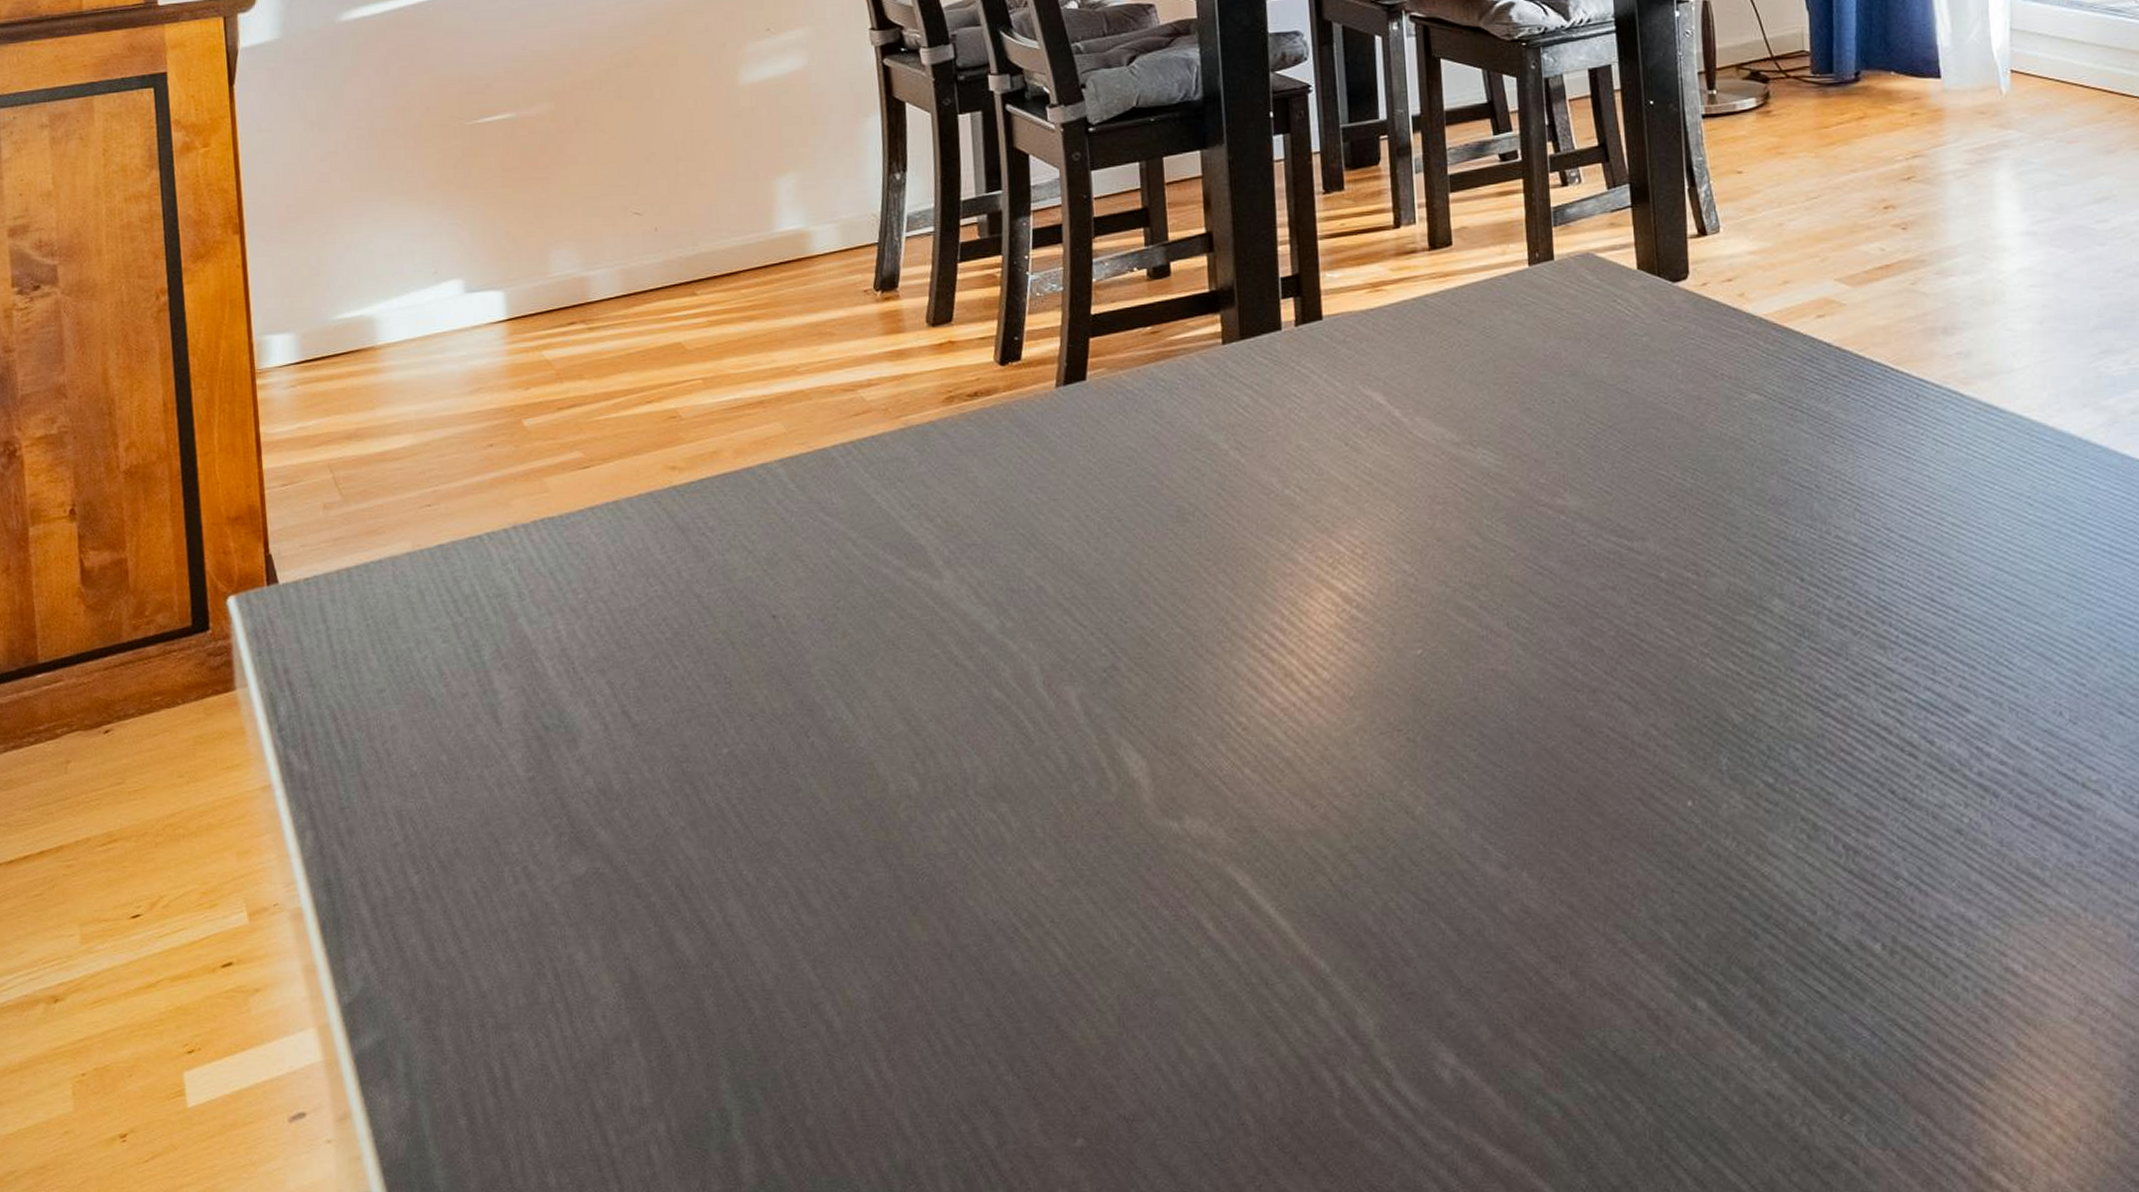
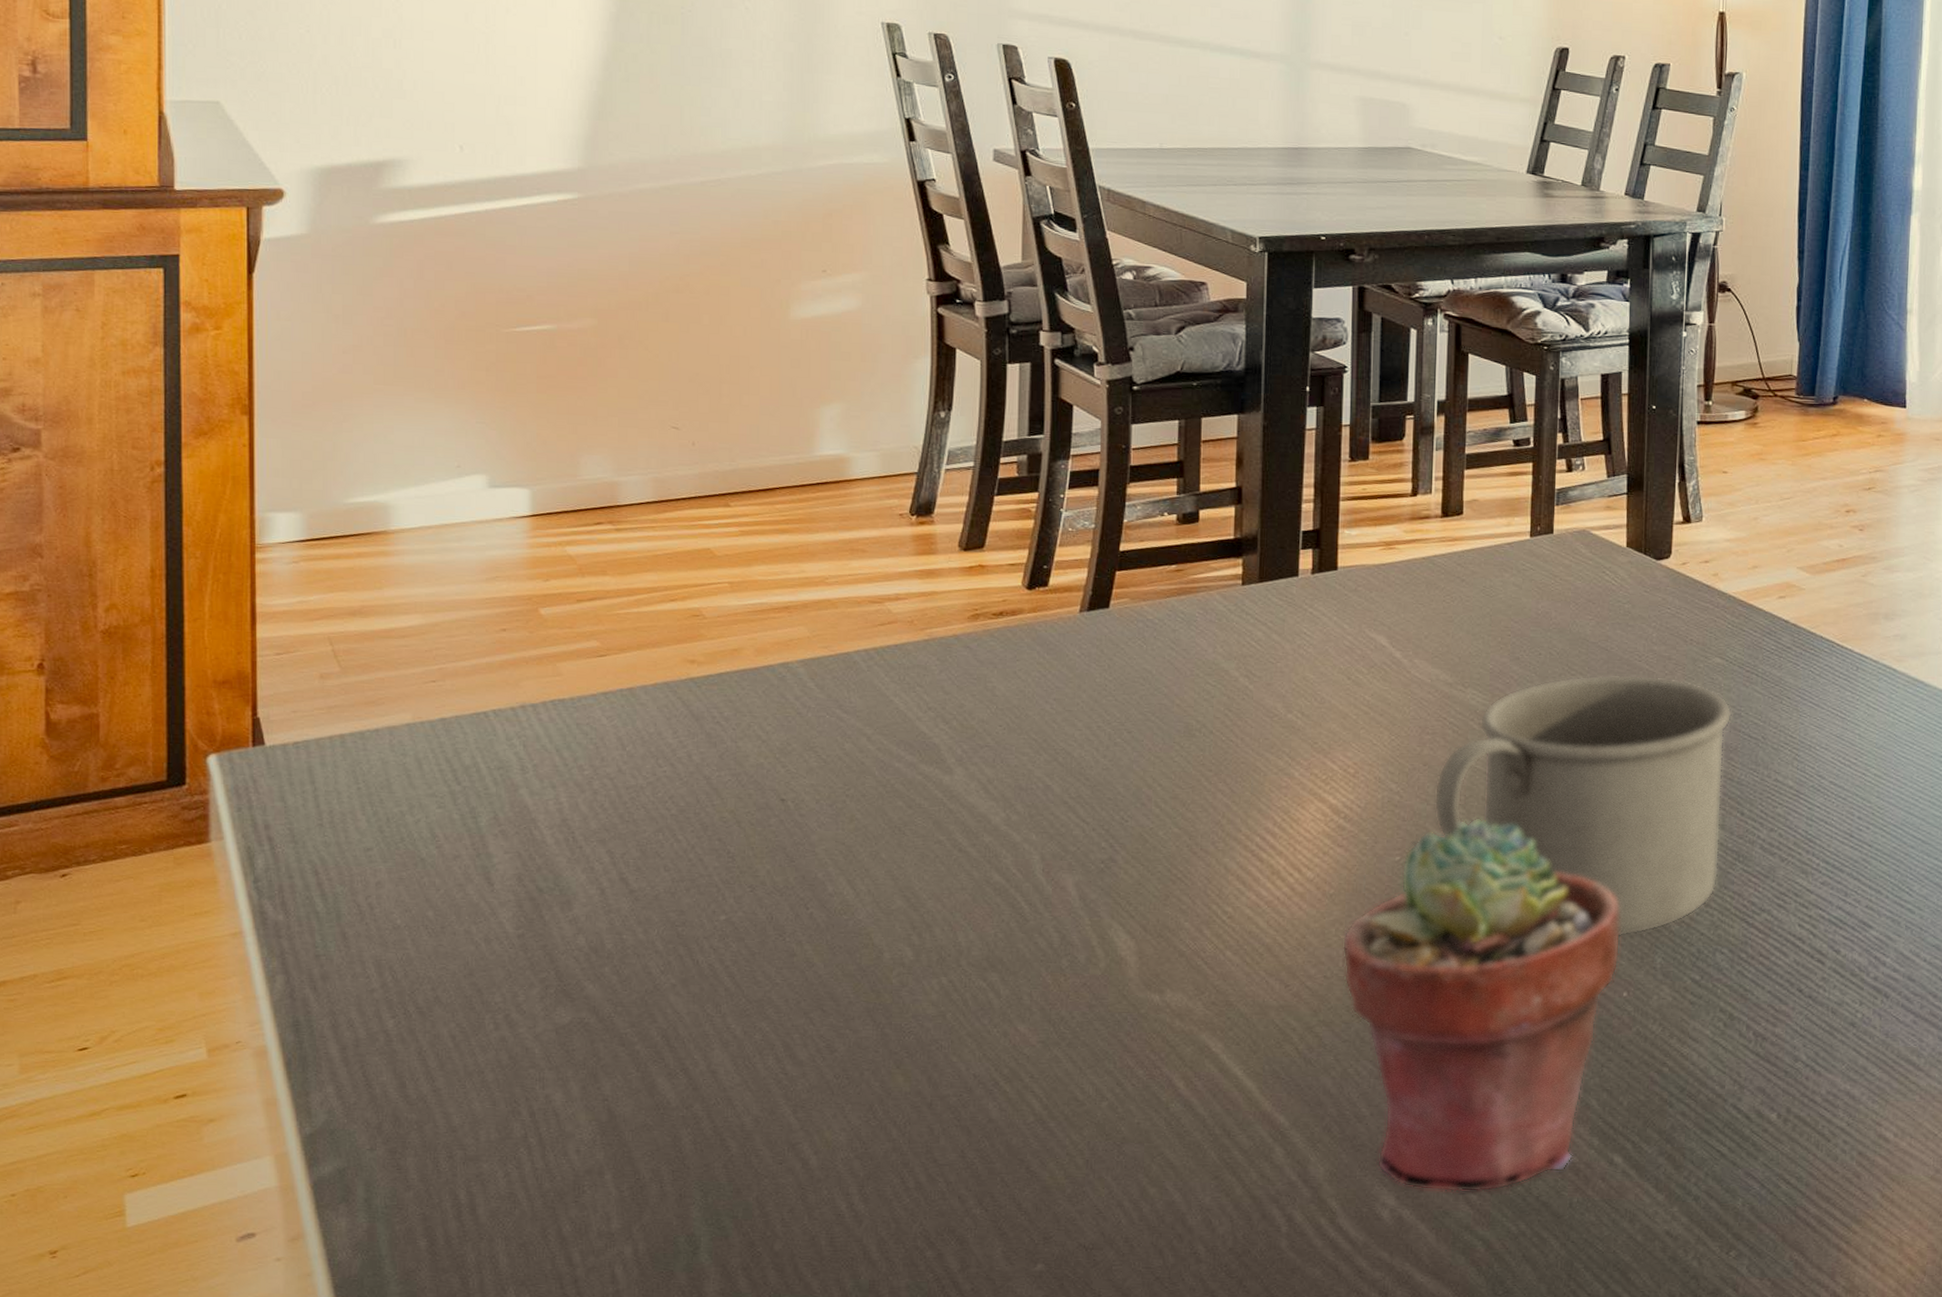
potted succulent: none [1368,598,1679,1047] -> present [1342,816,1621,1192]
mug: none [1452,419,1782,735] -> present [1434,674,1732,937]

